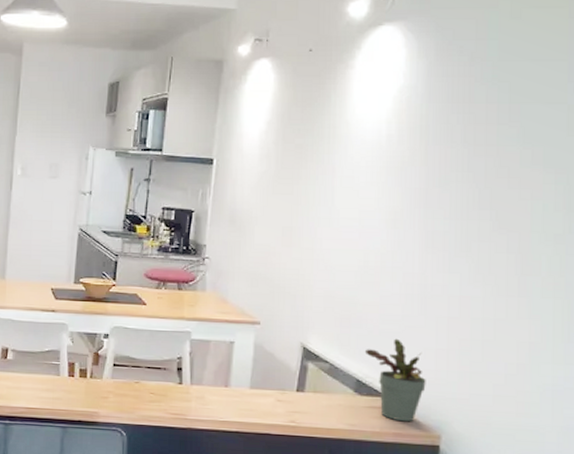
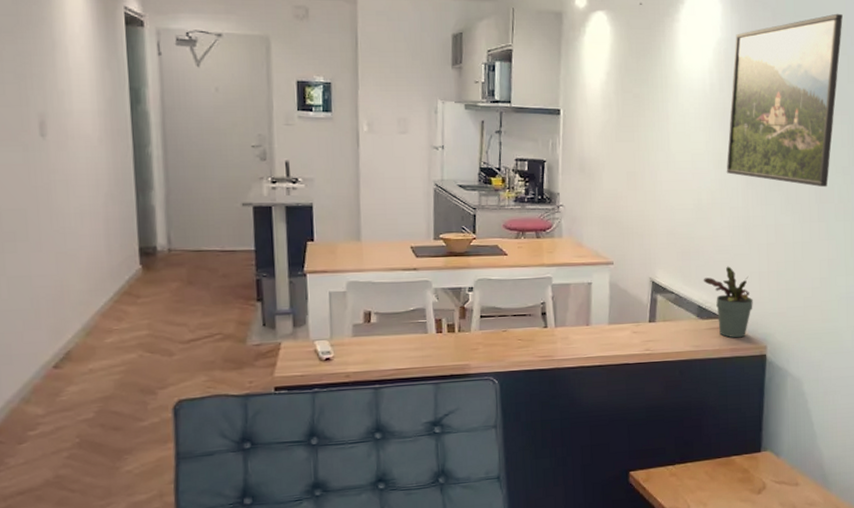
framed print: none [401,56,564,257] -> present [726,13,843,188]

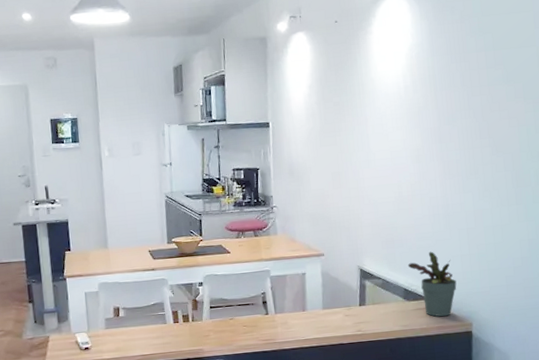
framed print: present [726,13,843,188] -> none [424,8,530,173]

